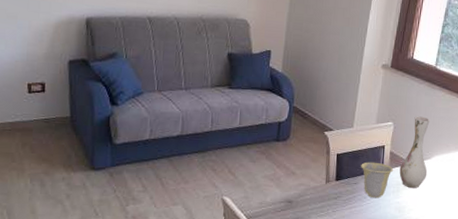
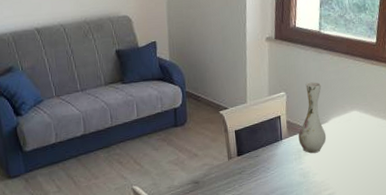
cup: present [361,162,394,199] -> none [260,133,293,168]

